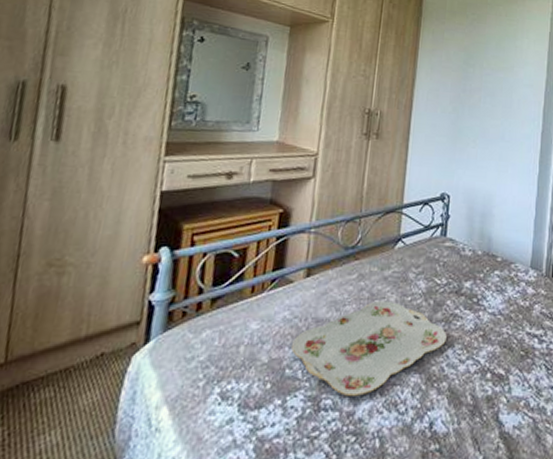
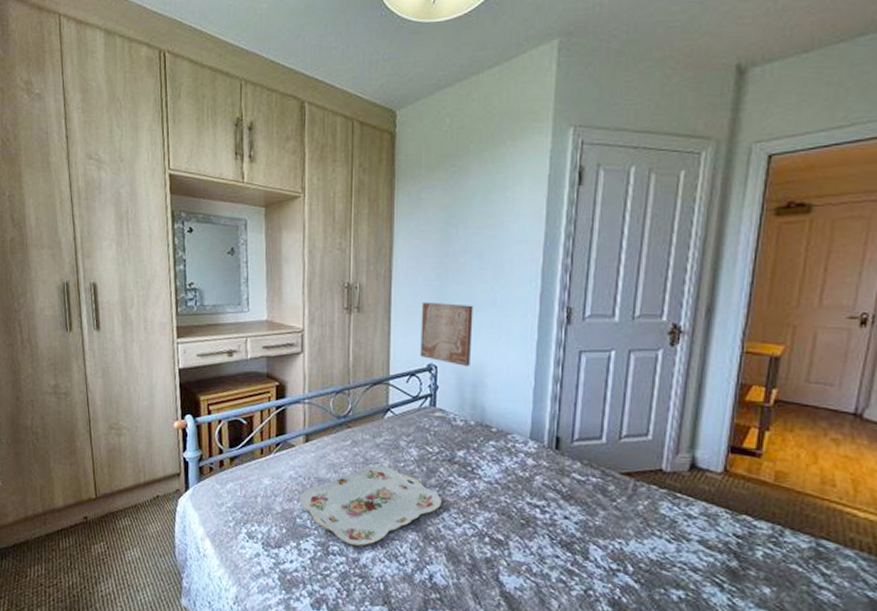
wall art: none [434,132,485,196] -> present [420,301,473,366]

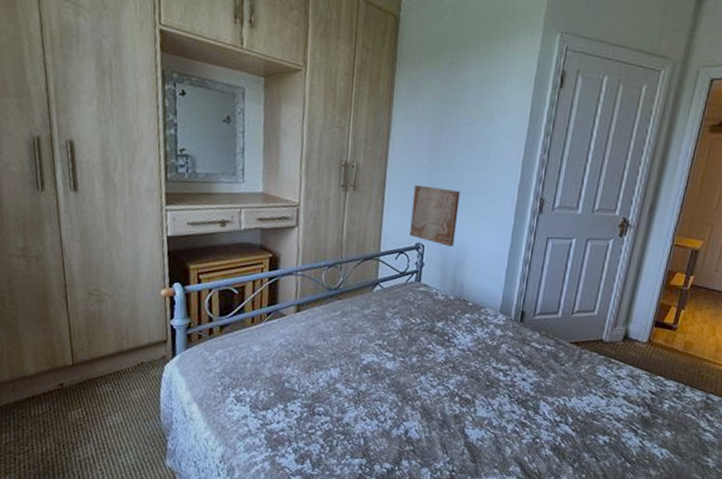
serving tray: present [298,465,441,546] -> none [287,334,420,407]

